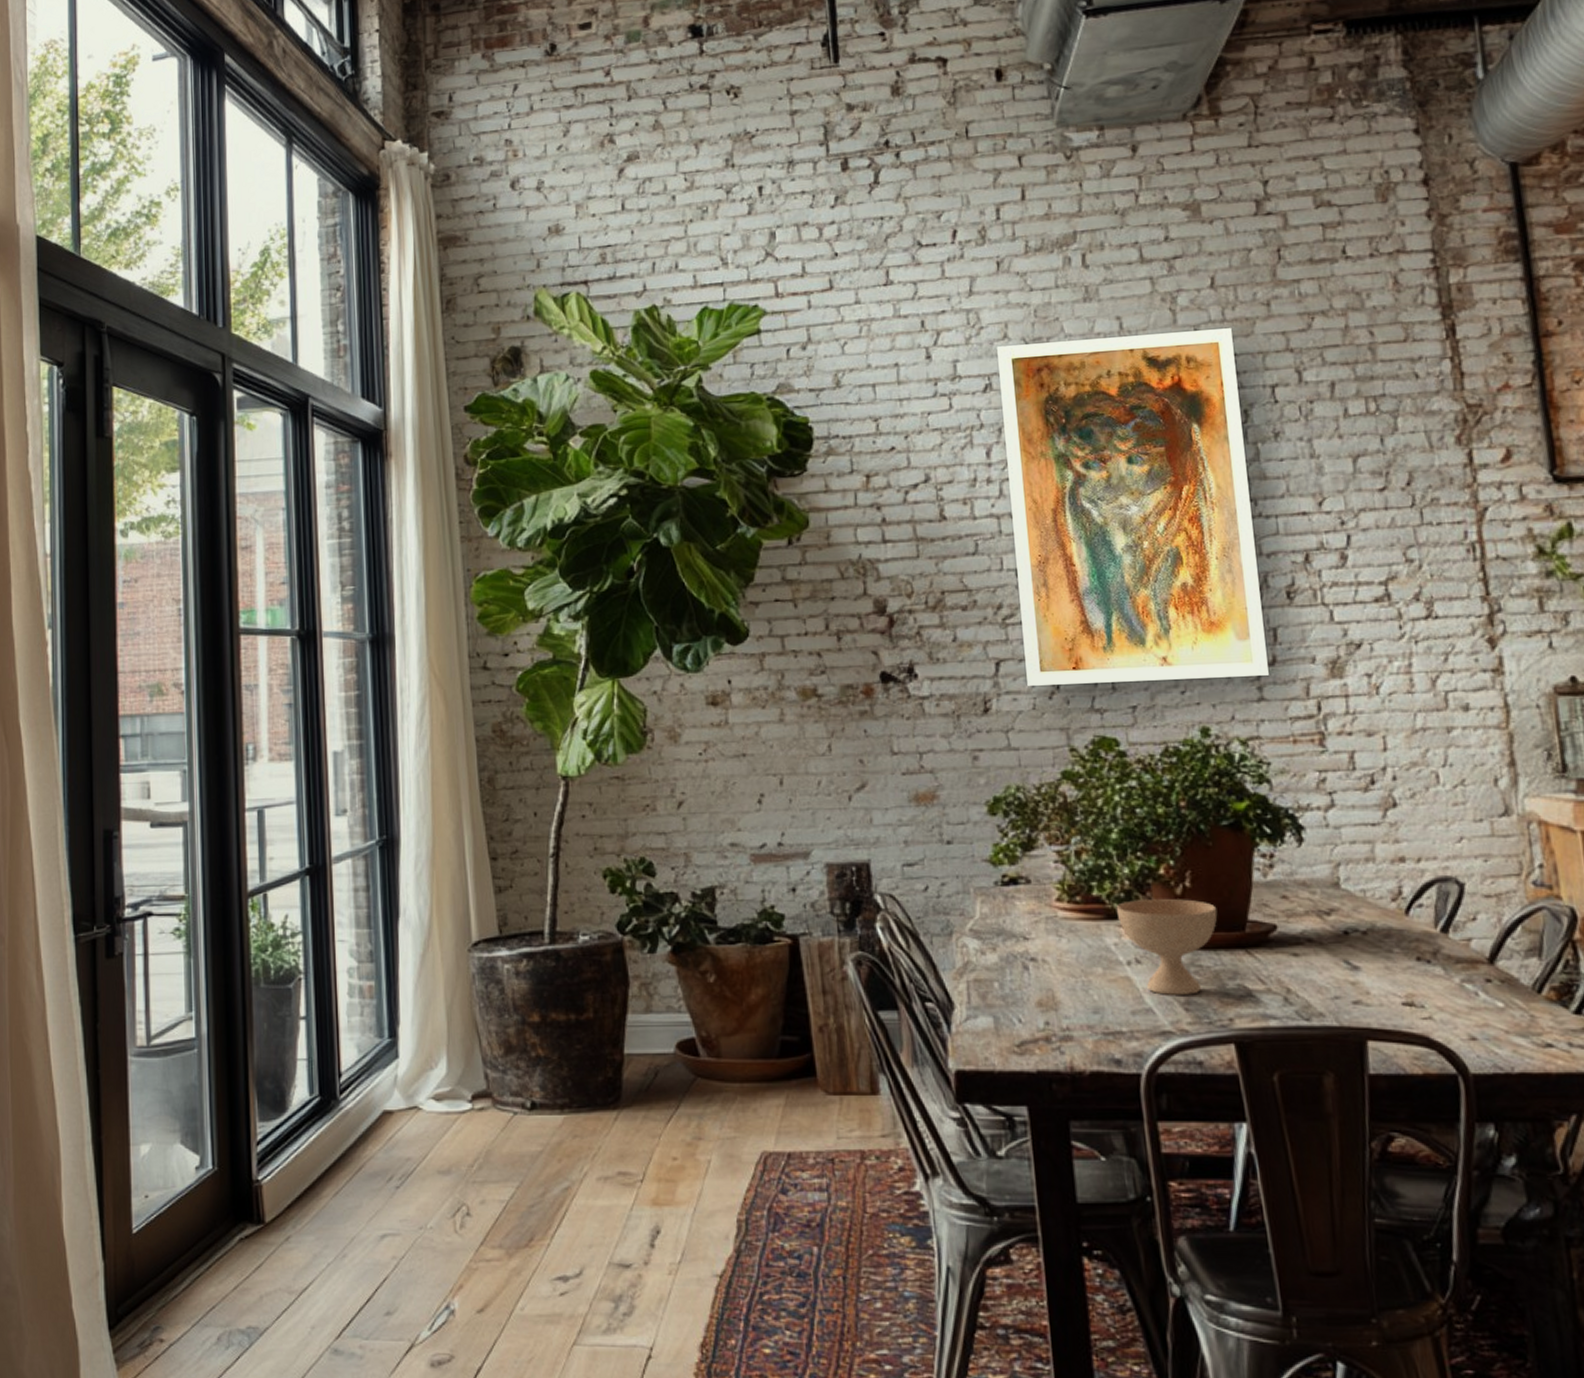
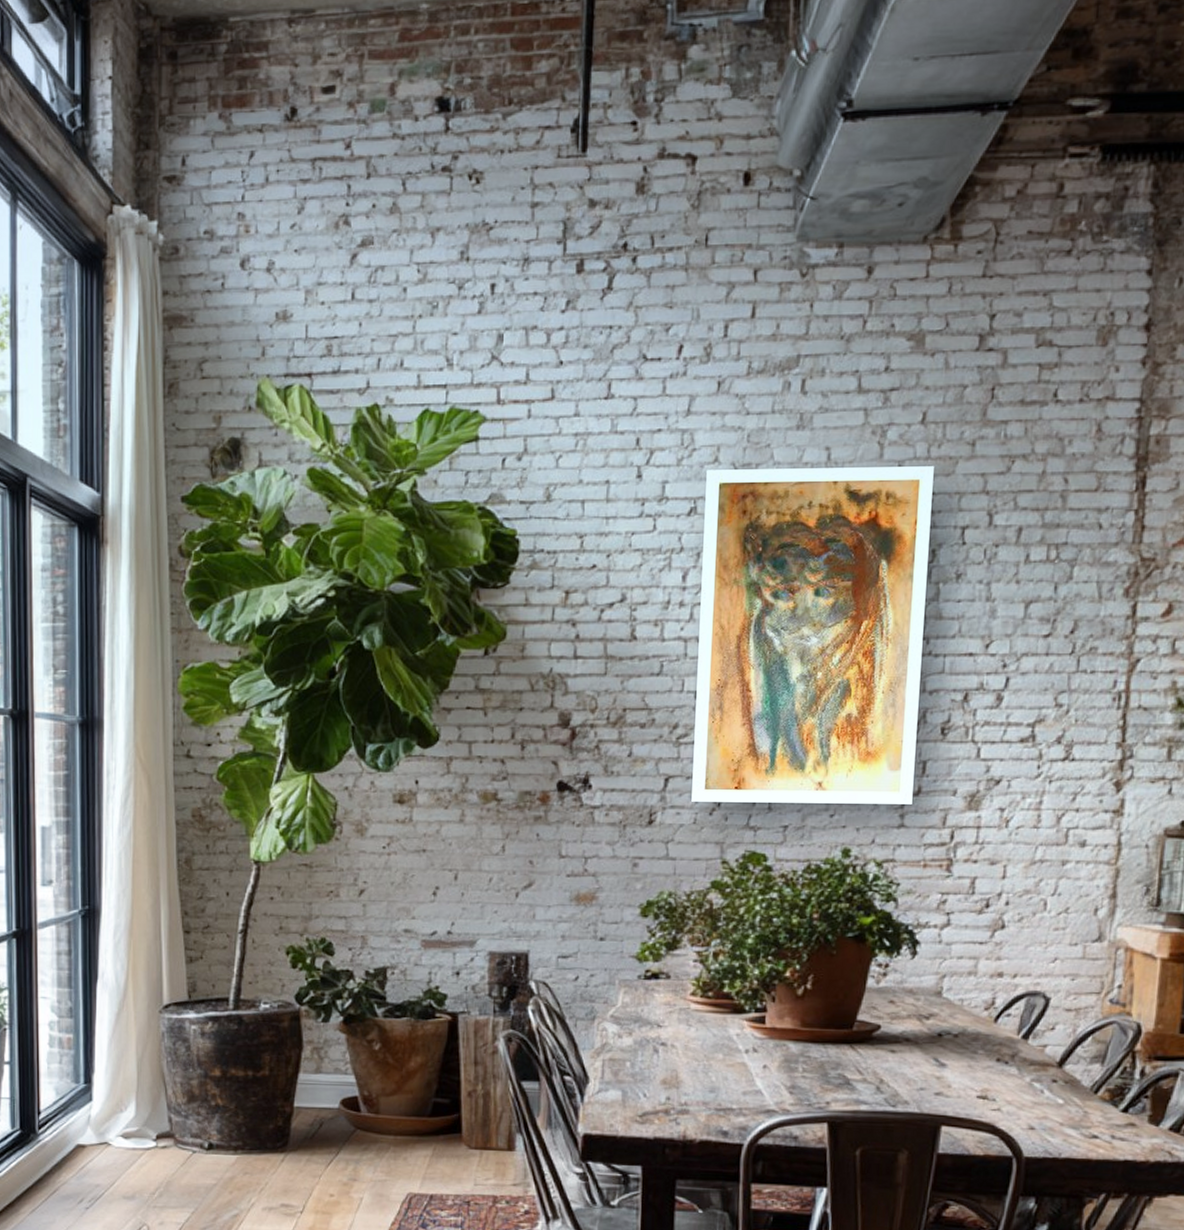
bowl: present [1115,899,1218,995] -> none [742,998,831,1081]

